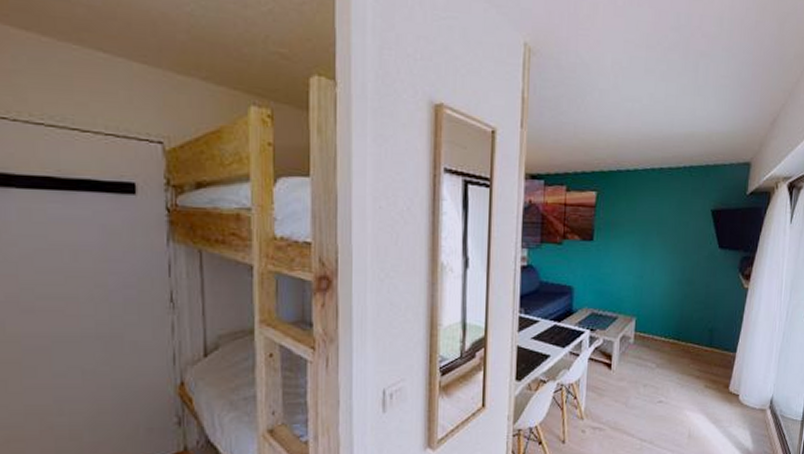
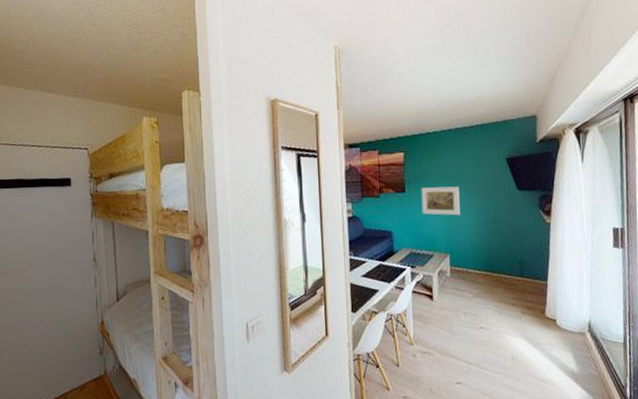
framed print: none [610,237,655,273] -> present [421,186,460,216]

